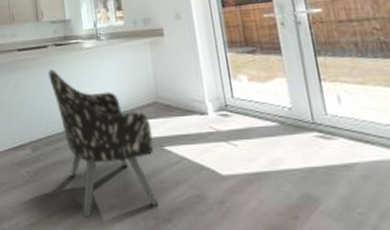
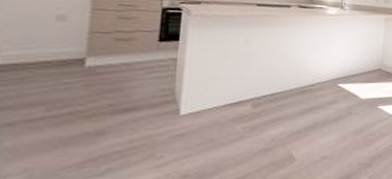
armchair: present [48,69,159,218] -> none [285,29,372,169]

